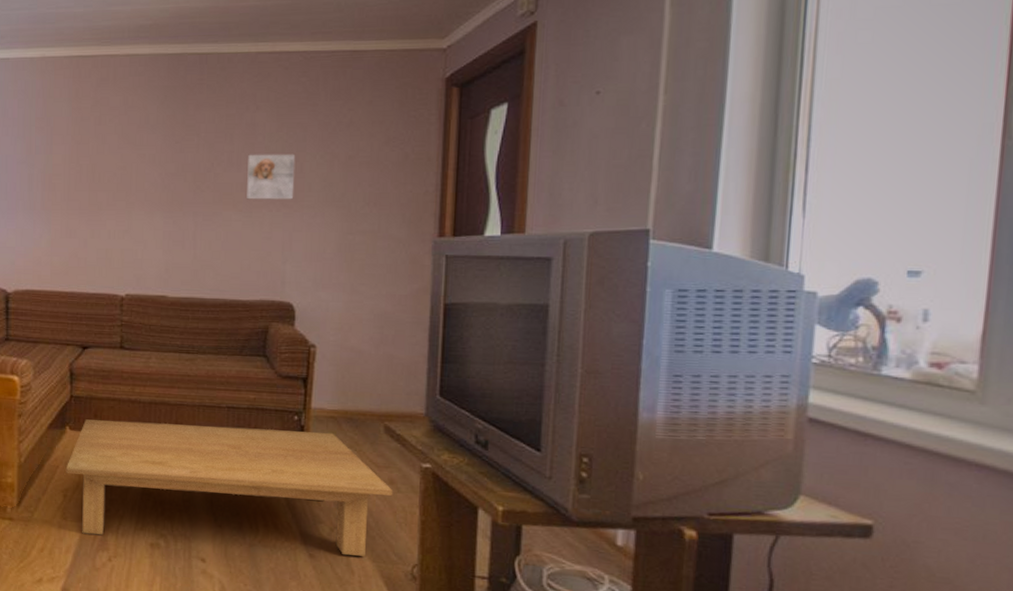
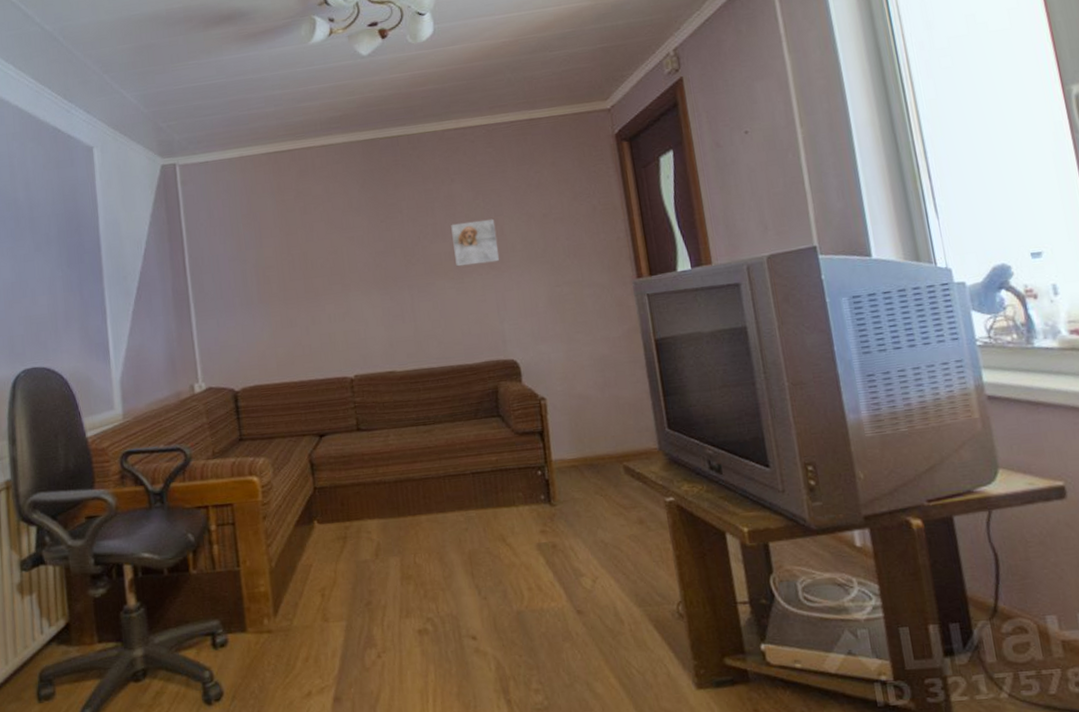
coffee table: present [65,419,392,556] -> none [319,482,644,633]

